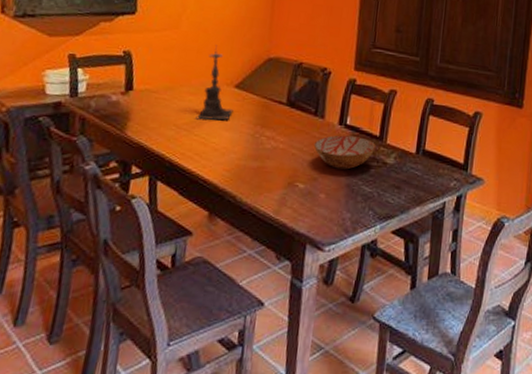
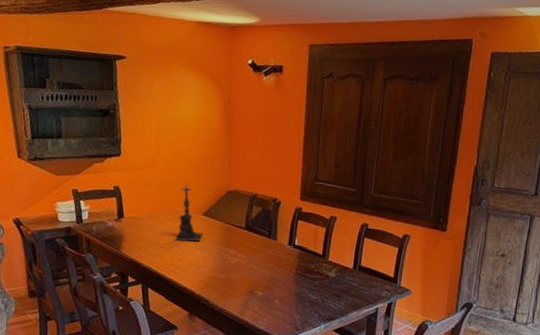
bowl: present [313,135,376,170] -> none [268,253,320,281]

